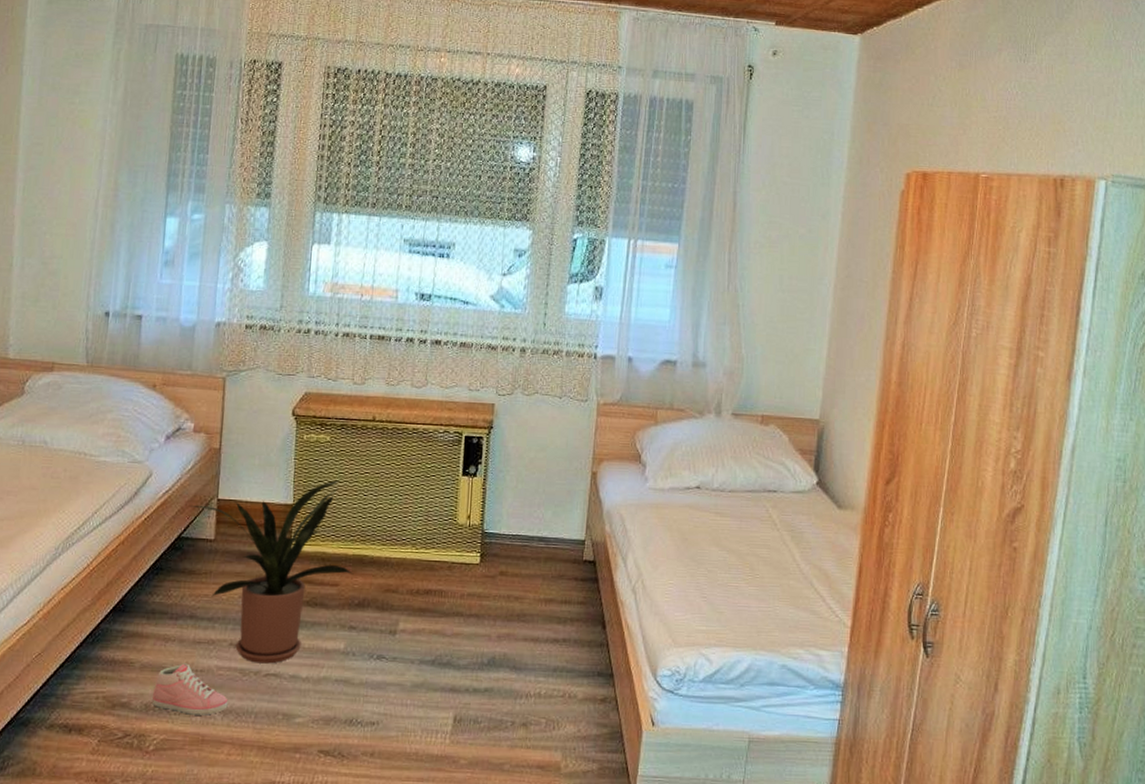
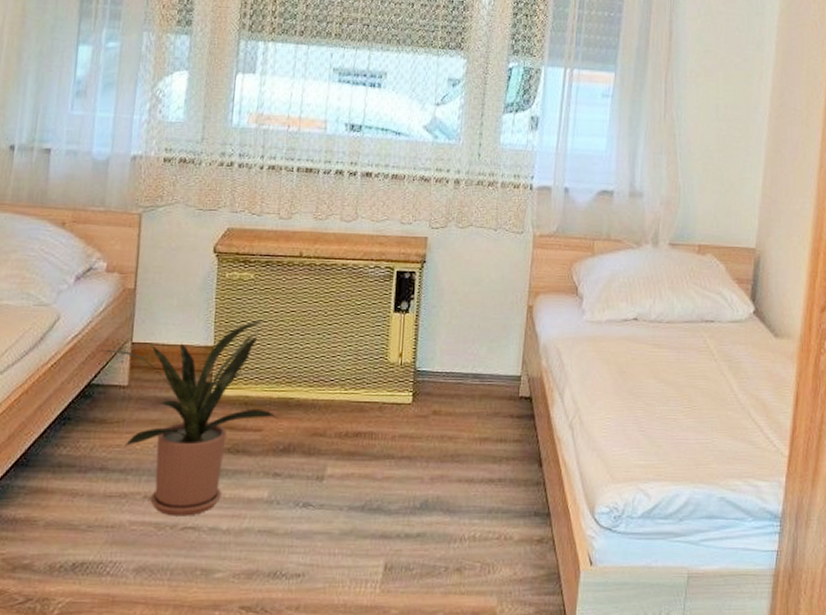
sneaker: present [151,663,228,715] -> none [56,519,142,574]

